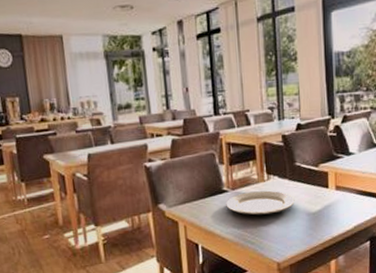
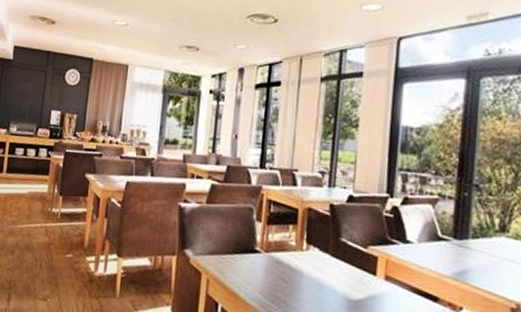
plate: present [226,190,295,215] -> none [256,258,334,290]

